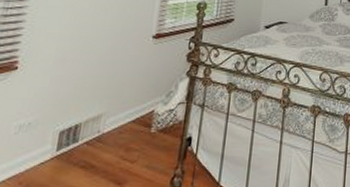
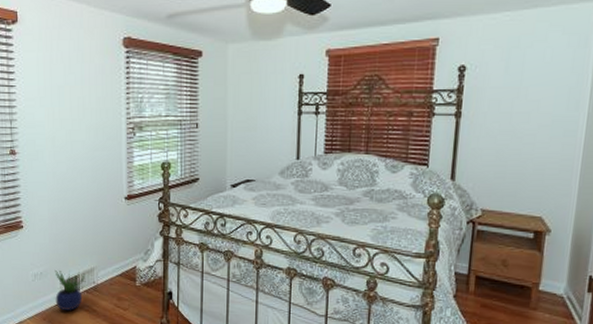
potted plant: none [41,120,90,169] -> present [54,270,86,311]

